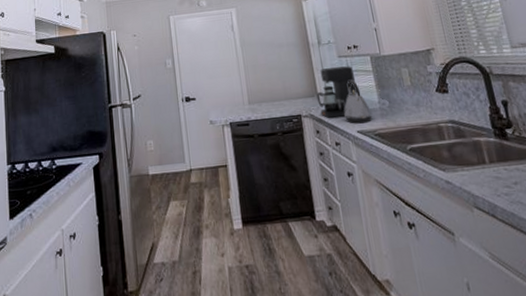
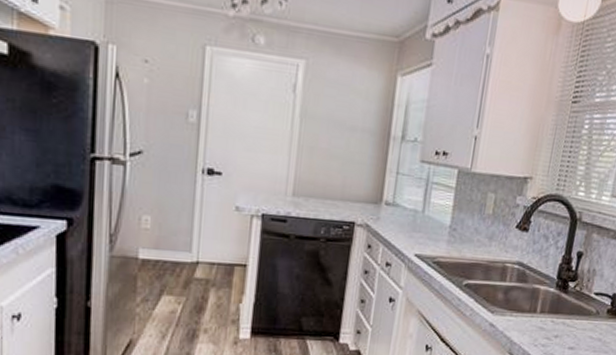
coffee maker: present [316,65,358,119] -> none [379,172,434,236]
kettle: present [343,80,373,124] -> none [405,194,440,247]

